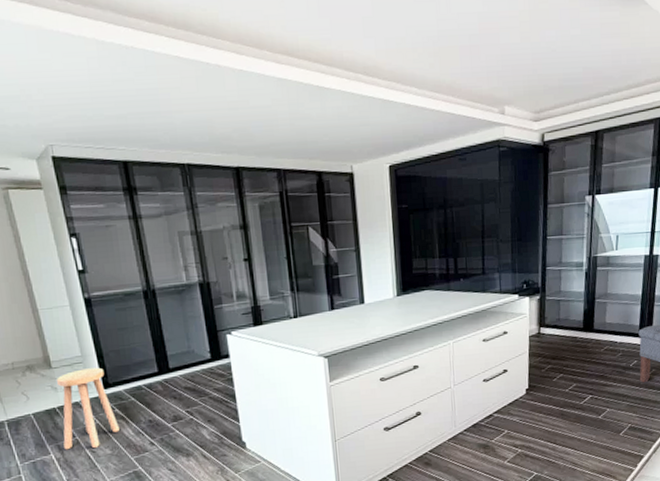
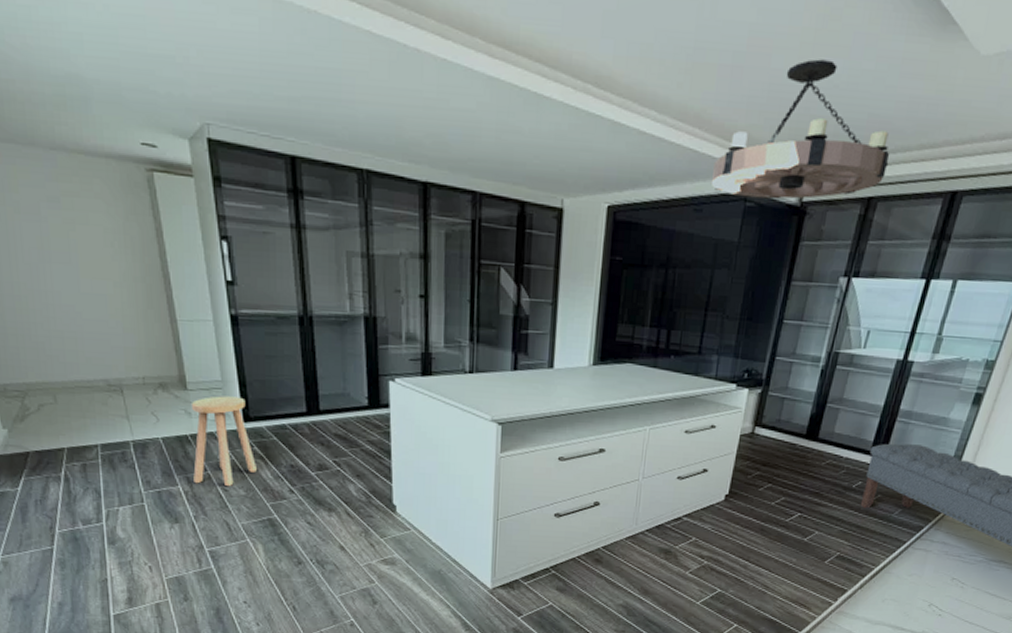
chandelier: none [469,32,606,144] -> present [710,59,890,200]

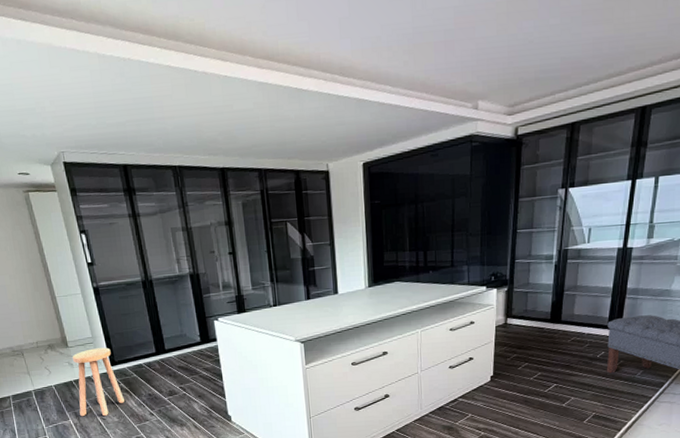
chandelier: present [710,59,890,200] -> none [441,23,584,139]

